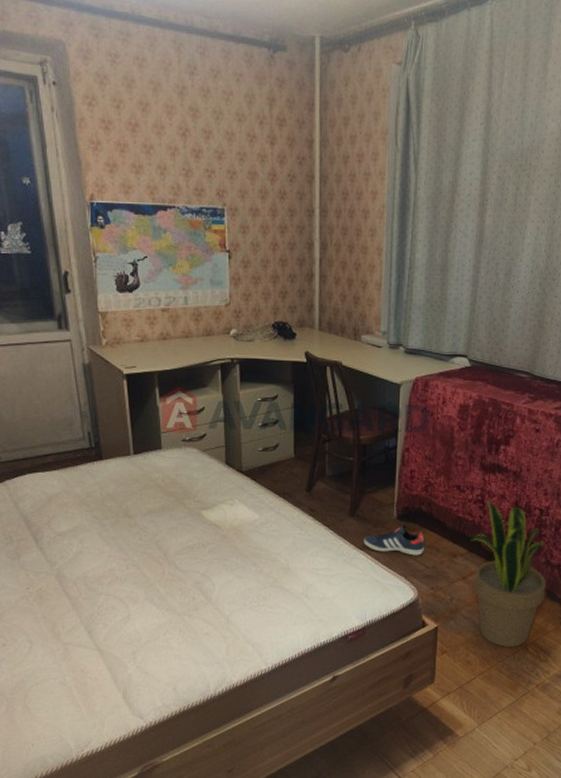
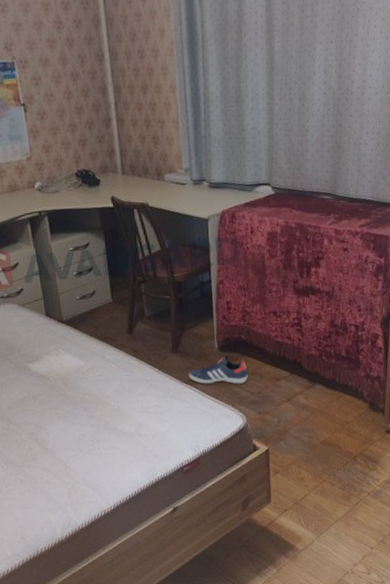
potted plant: present [470,498,546,647] -> none [291,321,368,461]

